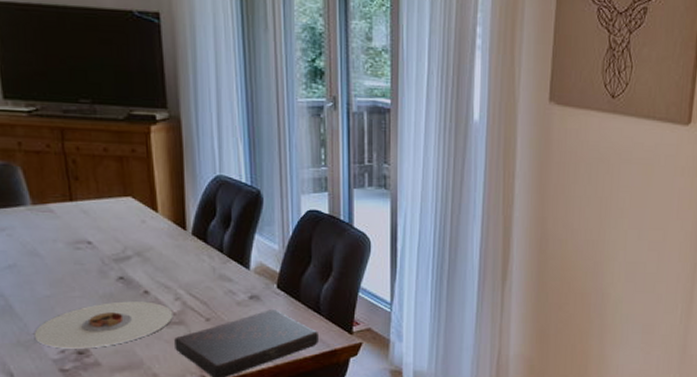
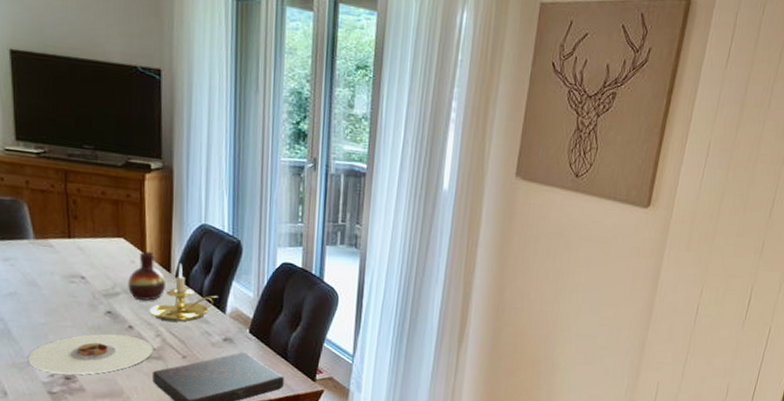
vase: none [140,209,183,262] -> present [128,251,167,301]
candle holder: none [165,219,240,282] -> present [149,263,218,322]

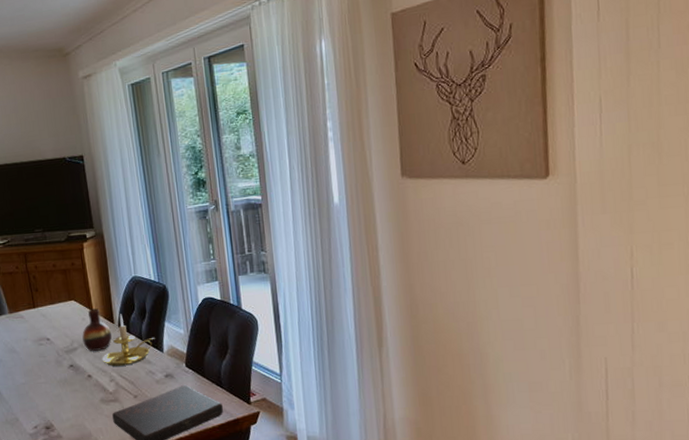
plate: present [27,333,153,375] -> none [16,384,110,425]

